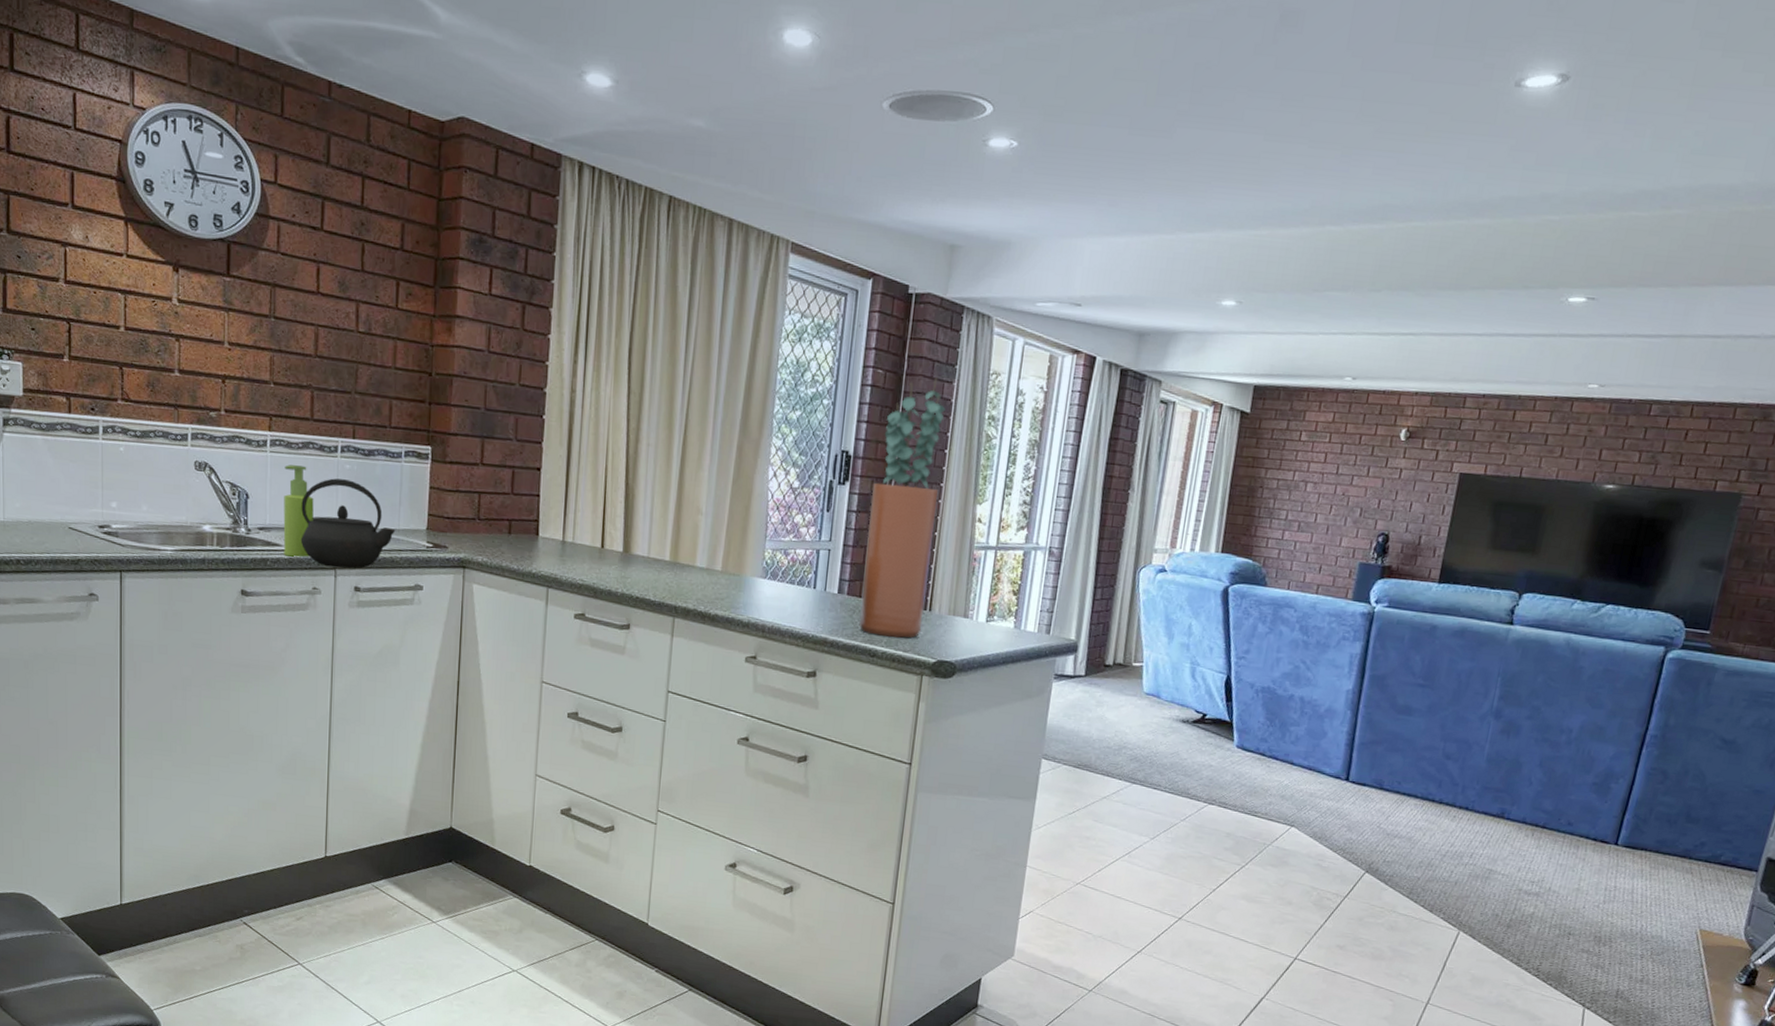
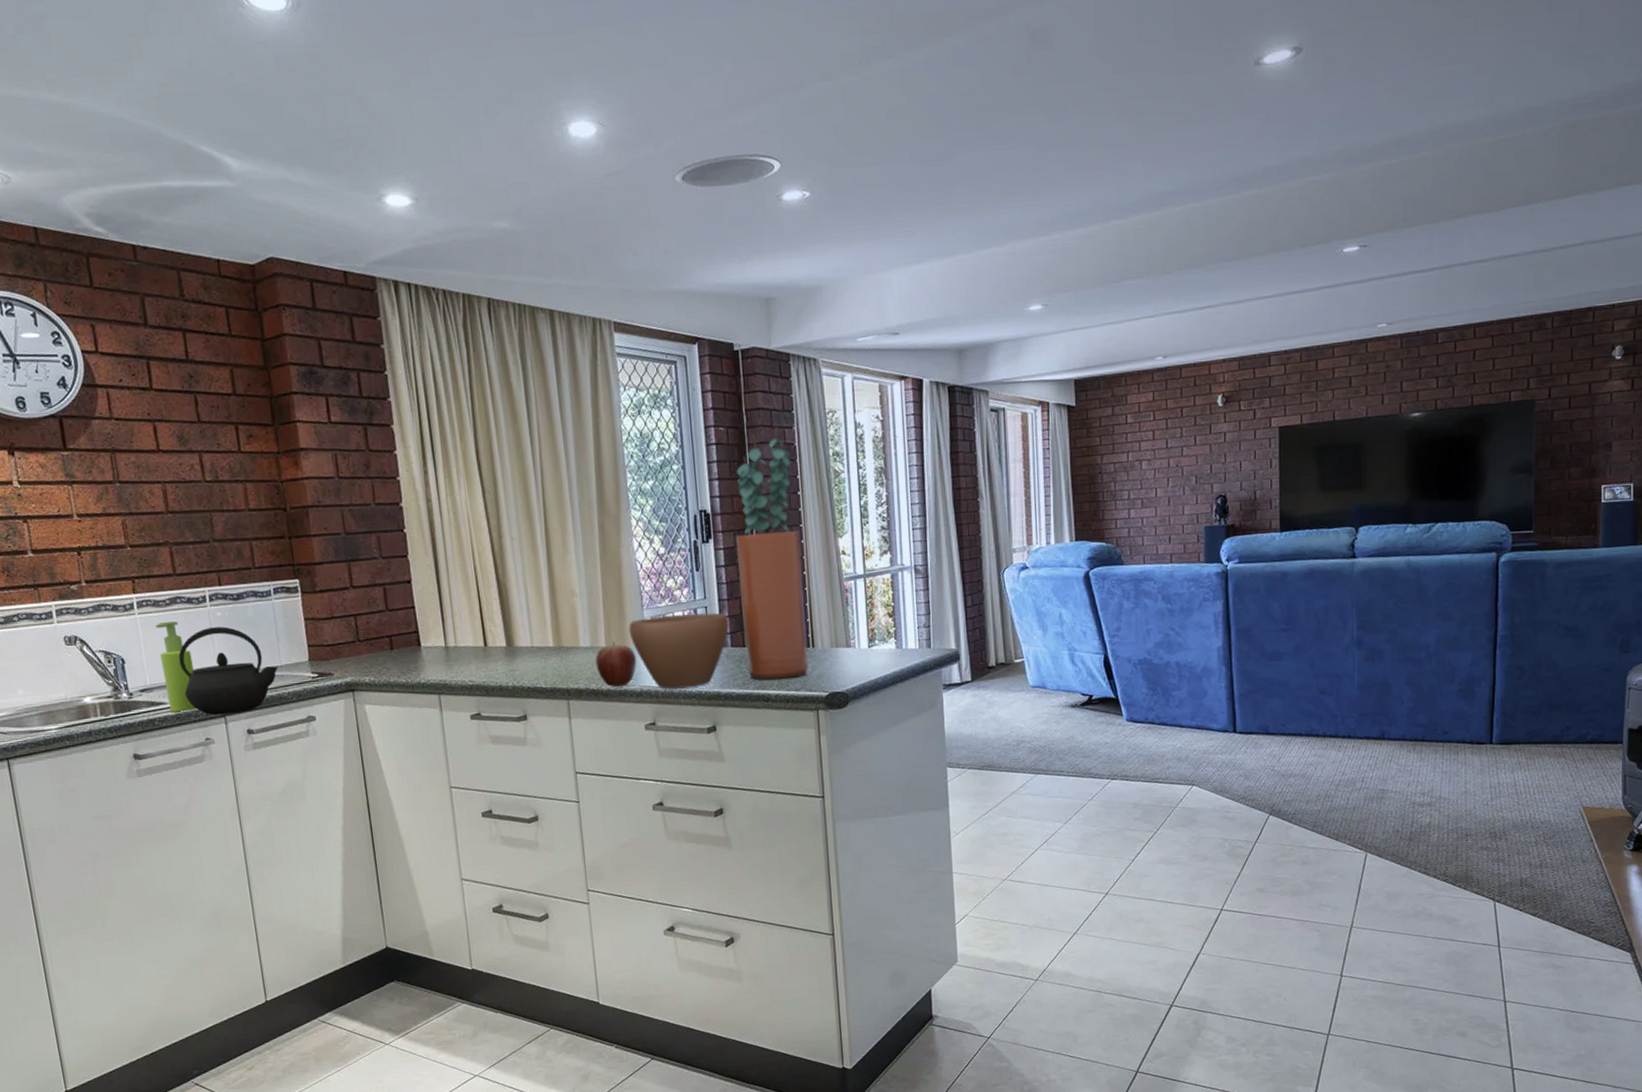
fruit: none [708,567,750,614] -> present [595,641,637,687]
bowl: none [747,549,850,629] -> present [628,612,729,689]

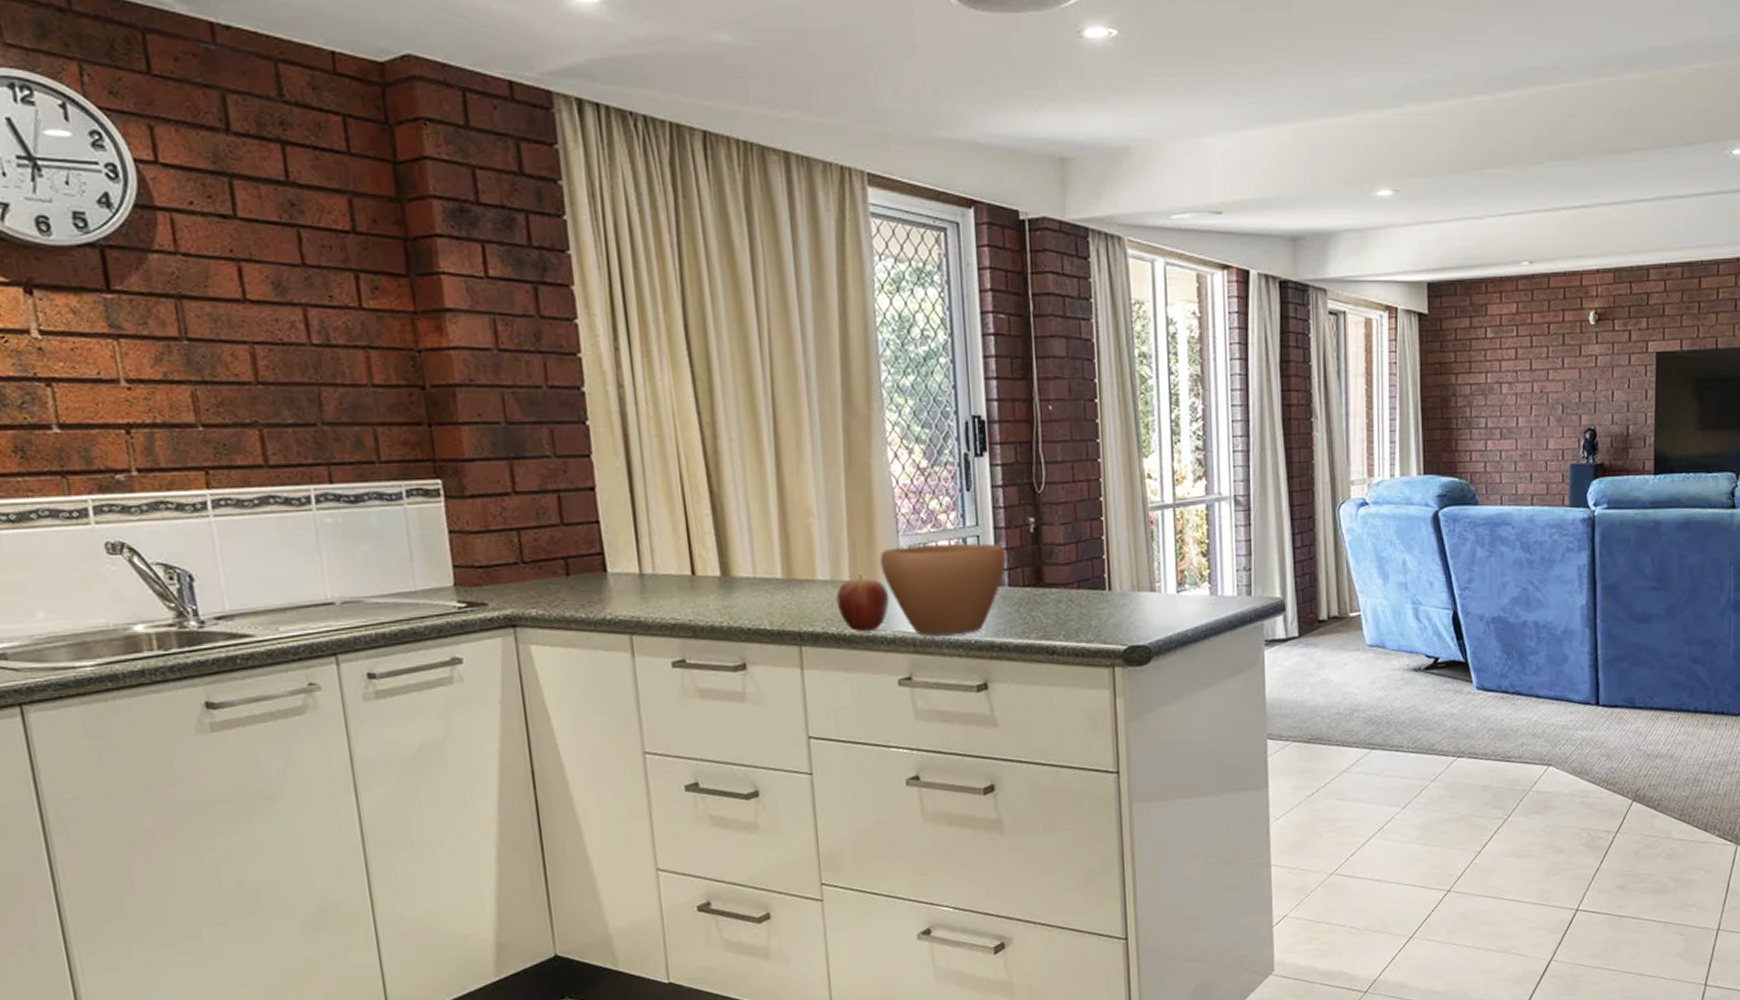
soap dispenser: present [155,621,197,713] -> none [238,528,297,648]
kettle: present [178,626,278,716] -> none [271,537,412,654]
vase: present [735,425,809,680] -> none [1016,315,1104,628]

